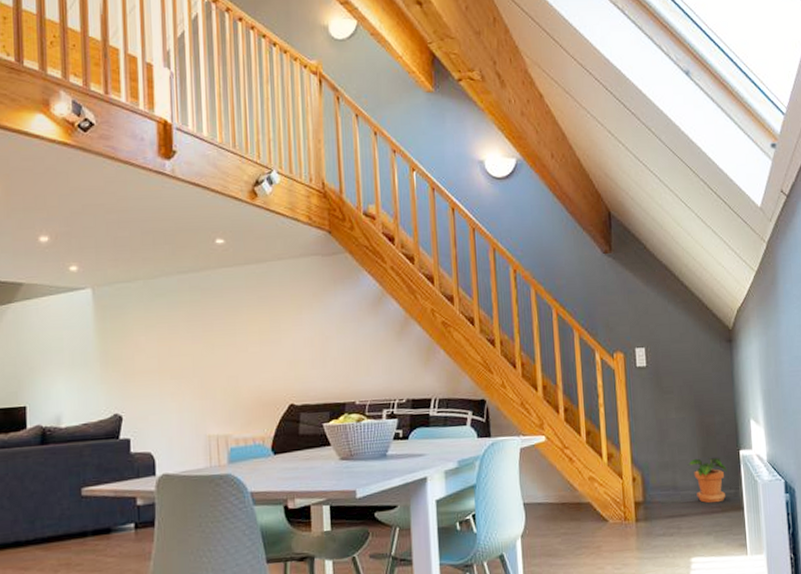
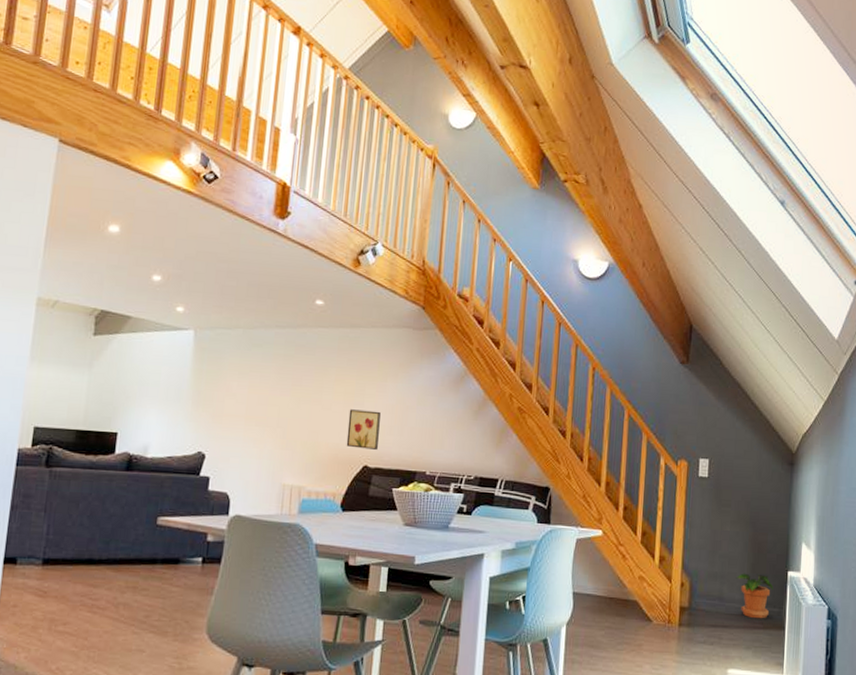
wall art: none [266,346,302,388] -> present [346,409,381,450]

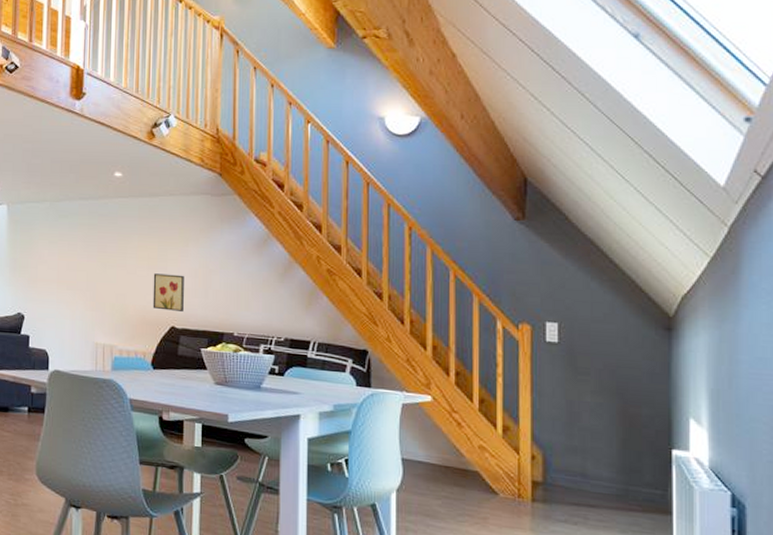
potted plant: present [735,573,774,619] -> none [601,448,653,501]

